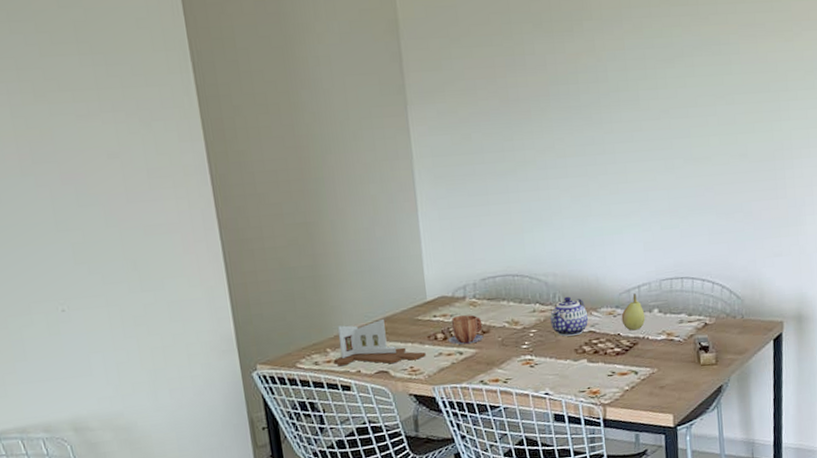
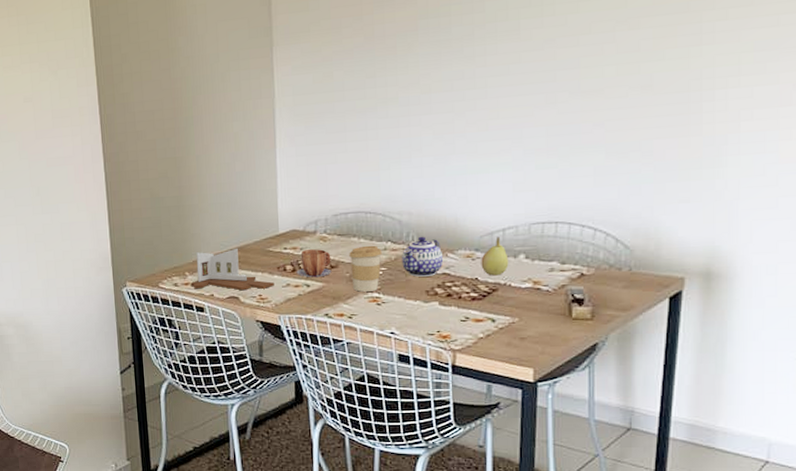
coffee cup: none [500,307,532,356] -> present [349,245,382,292]

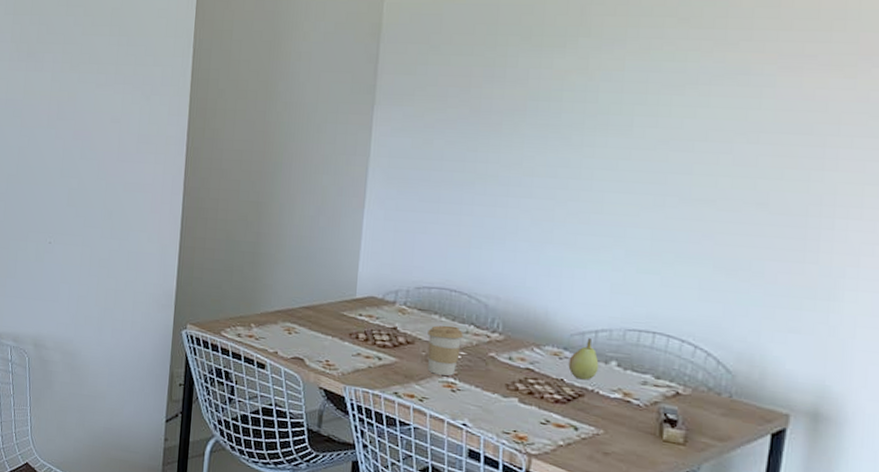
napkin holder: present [190,248,274,291] -> none [254,304,344,355]
mug: present [296,249,332,278] -> none [369,320,408,352]
teapot: present [402,236,444,277] -> none [483,324,529,370]

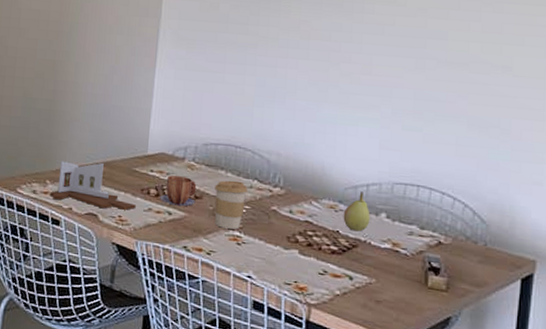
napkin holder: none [254,304,344,355] -> present [49,161,136,210]
mug: none [369,320,408,352] -> present [160,175,197,207]

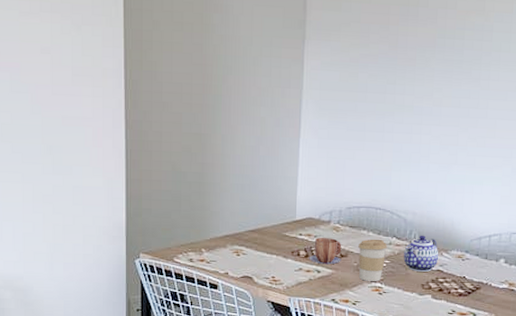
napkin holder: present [49,161,136,210] -> none [206,229,288,271]
teapot: none [266,179,308,222] -> present [403,235,439,272]
fruit: present [343,192,370,232] -> none [469,242,492,276]

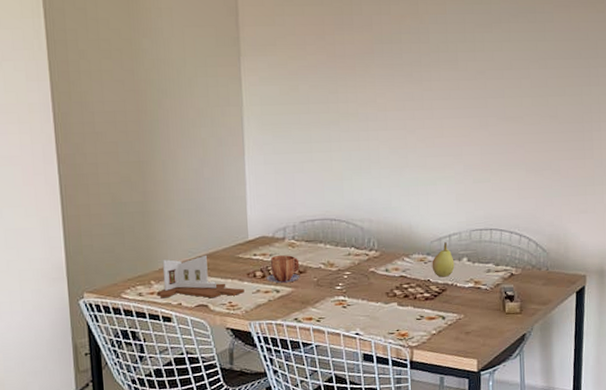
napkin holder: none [206,229,288,271] -> present [156,254,244,299]
coffee cup: present [358,239,387,281] -> none [316,250,346,296]
teapot: present [403,235,439,272] -> none [364,242,401,280]
fruit: none [469,242,492,276] -> present [432,242,455,277]

